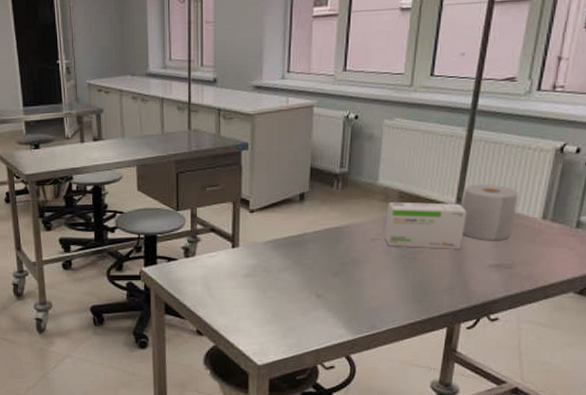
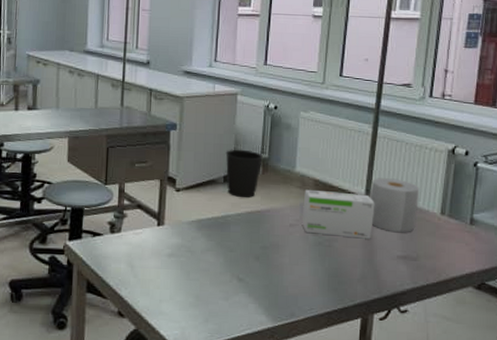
trash can: none [301,165,342,214] -> present [225,149,263,197]

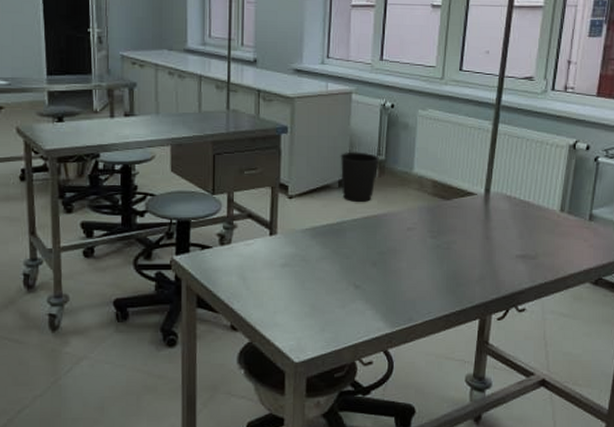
medicine box: present [302,189,375,239] -> none [420,191,494,240]
paper towel roll: present [370,178,420,232] -> none [489,176,540,231]

